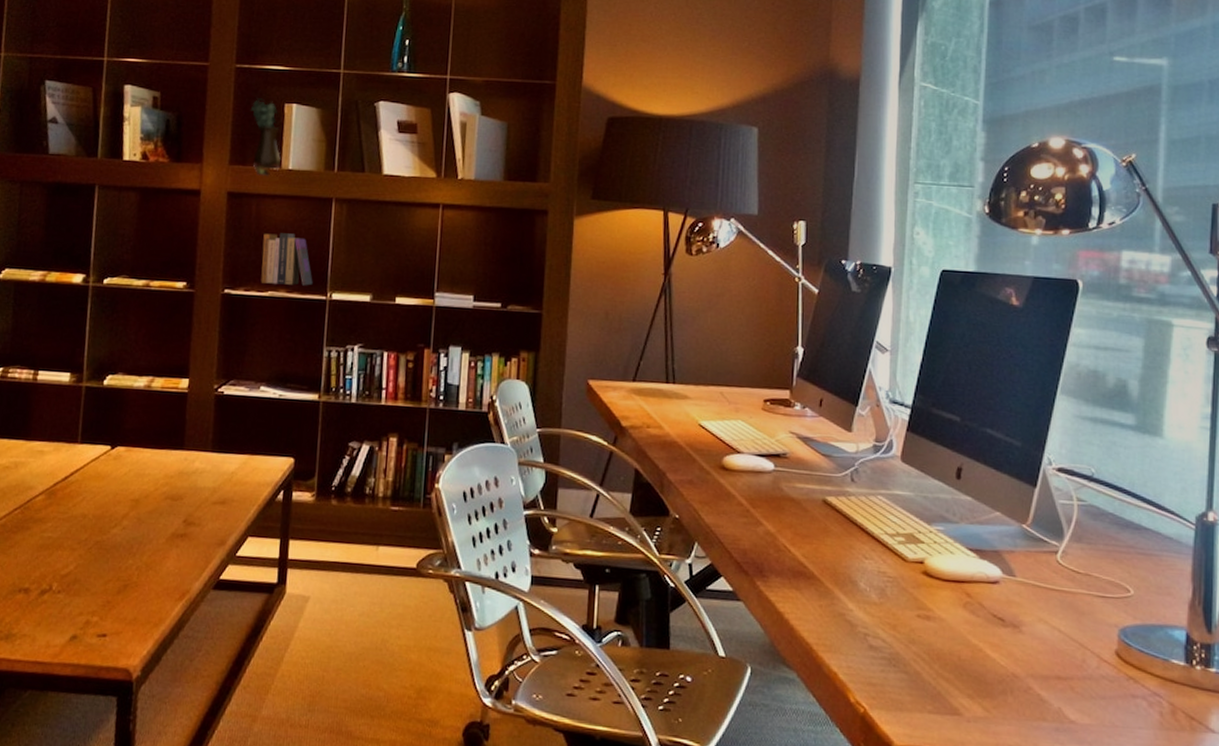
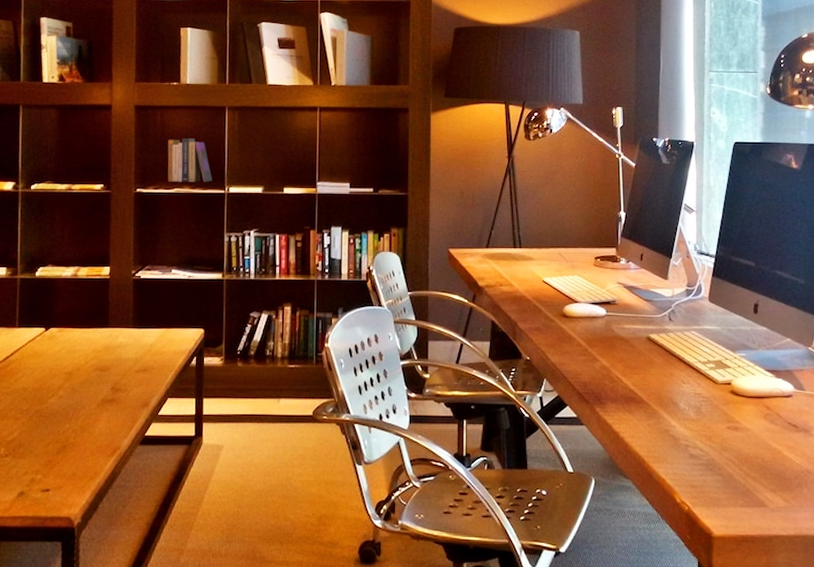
vase: present [250,97,282,177] -> none [151,23,180,91]

